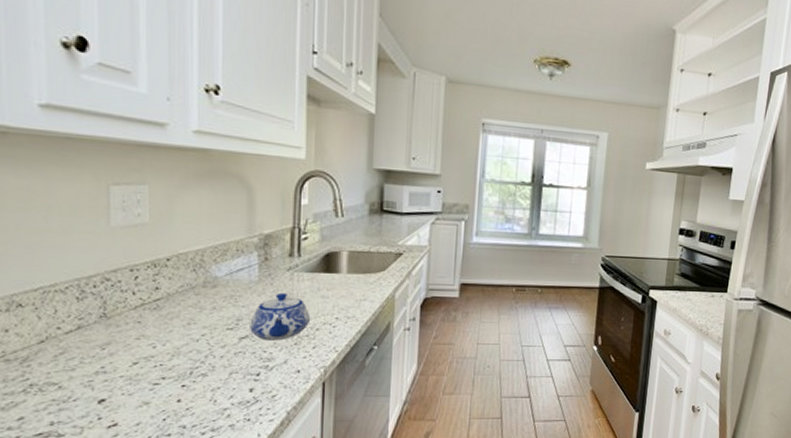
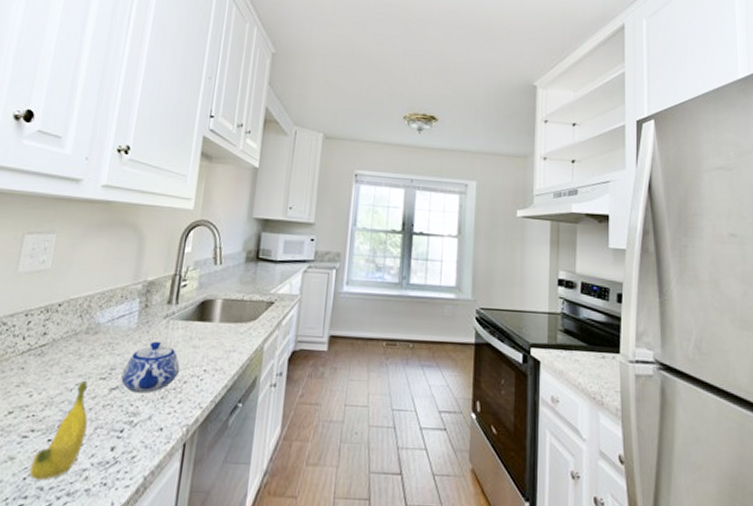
banana: none [169,332,220,420] -> present [29,381,88,481]

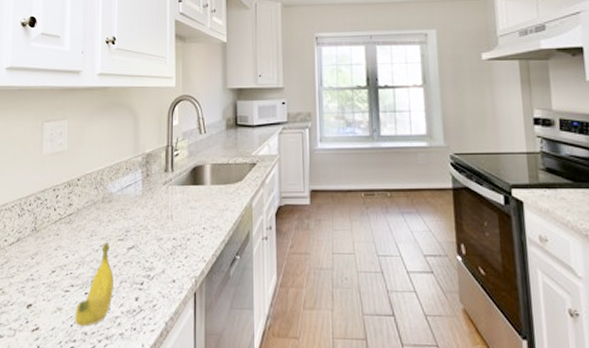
teapot: present [121,341,180,393] -> none [135,205,183,251]

